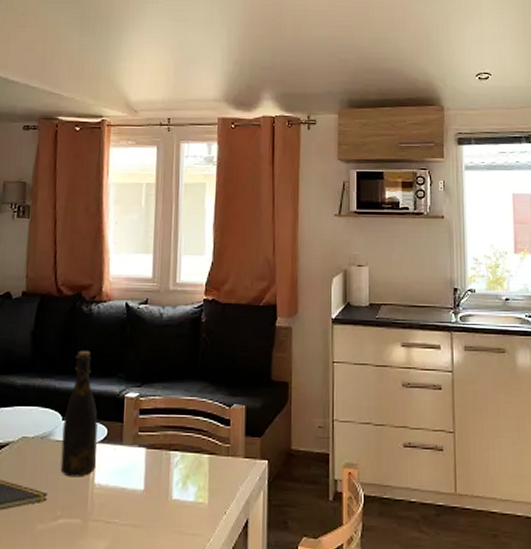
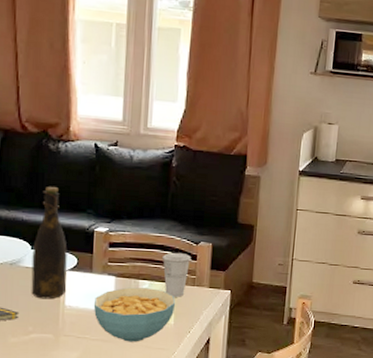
cereal bowl: none [123,459,210,527] -> present [93,287,176,342]
cup: none [193,417,225,470] -> present [161,252,192,297]

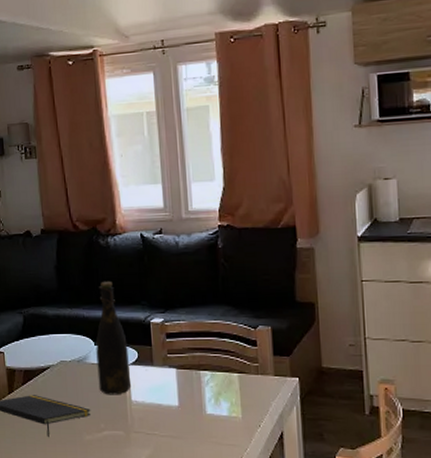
cereal bowl: present [93,287,176,342] -> none [158,378,242,438]
cup: present [161,252,192,297] -> none [220,339,251,388]

